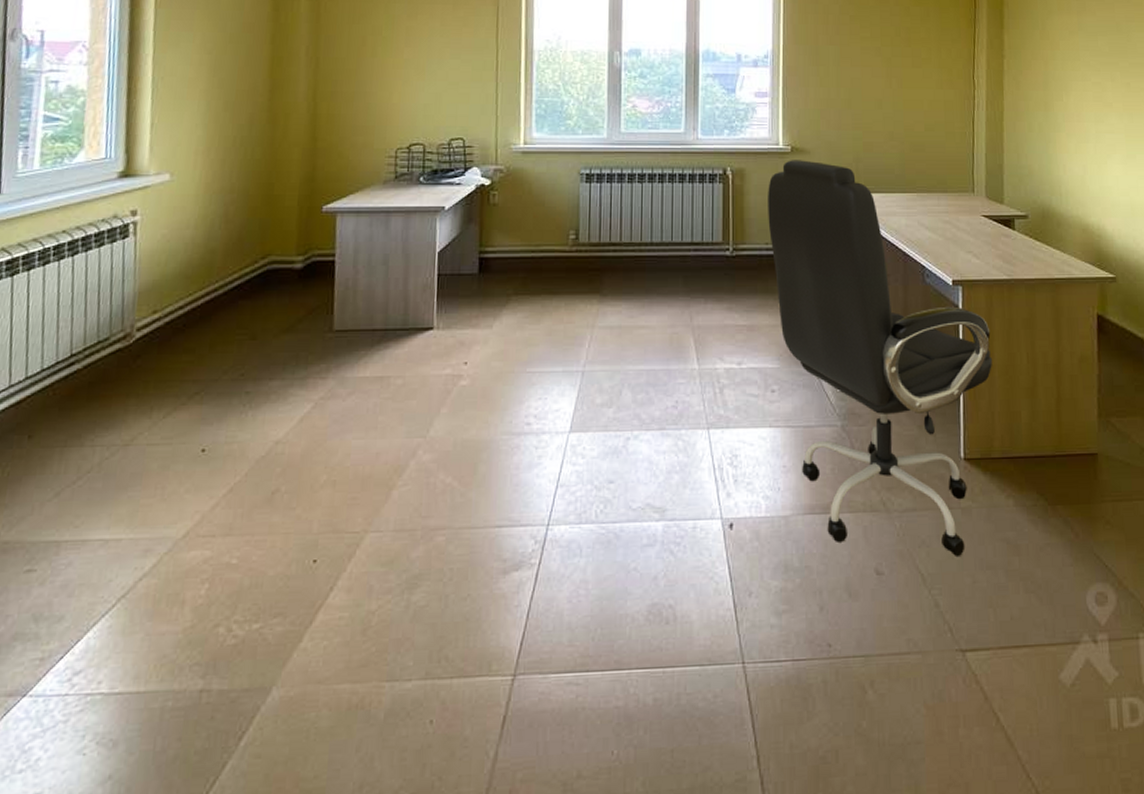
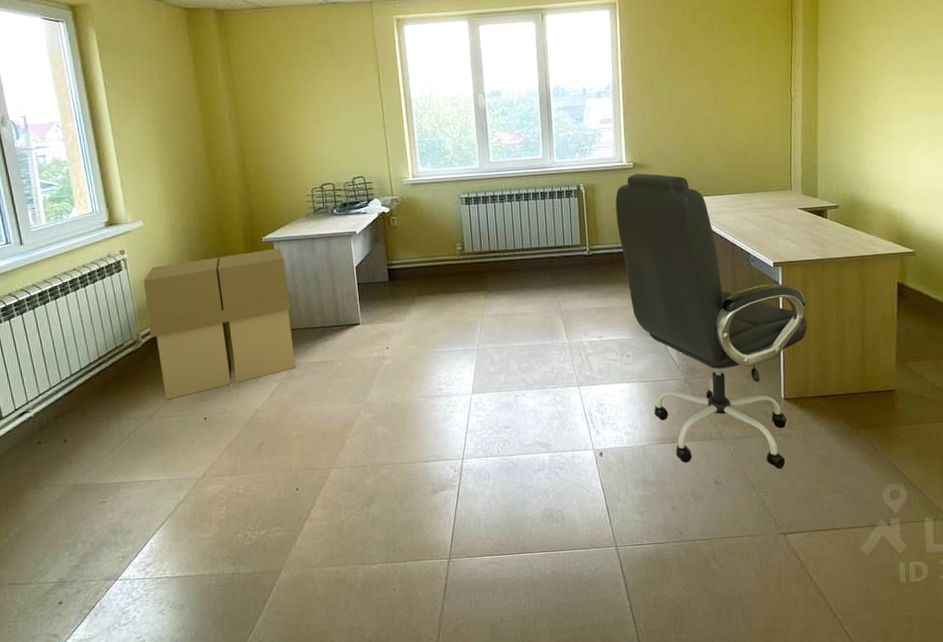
cardboard boxes: none [148,221,348,421] -> present [143,248,295,400]

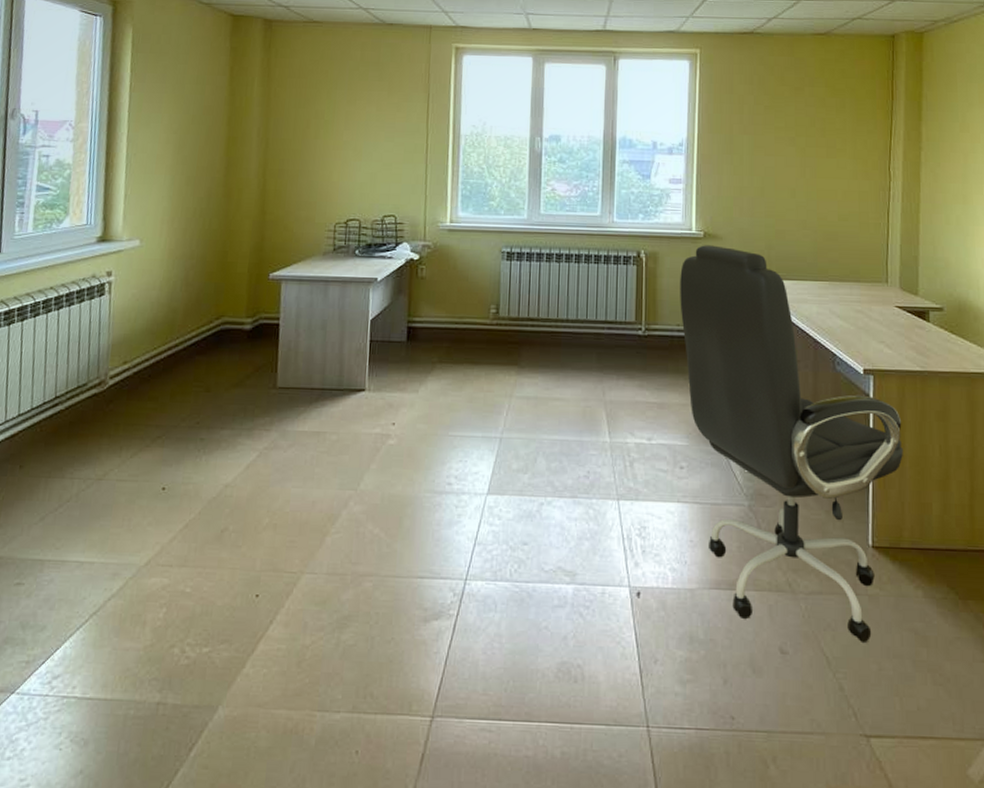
cardboard boxes: present [143,248,295,400] -> none [120,288,291,460]

